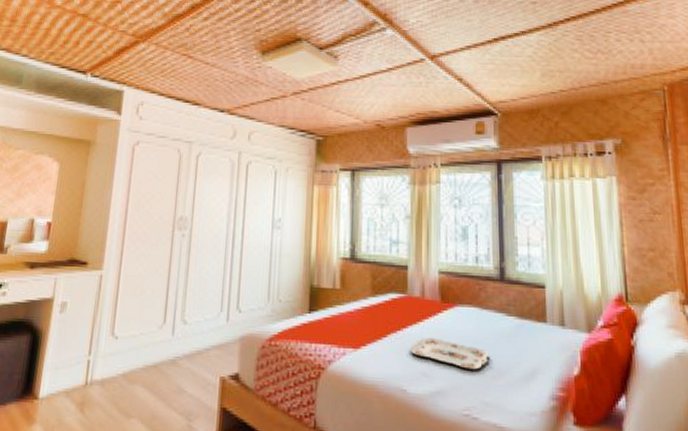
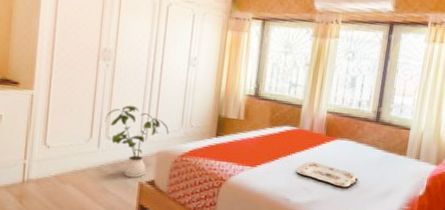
house plant: none [180,280,254,372] -> present [105,105,169,178]

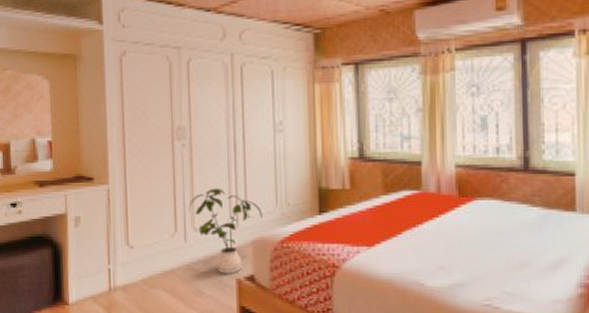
serving tray: present [295,161,357,187] -> none [426,232,511,262]

